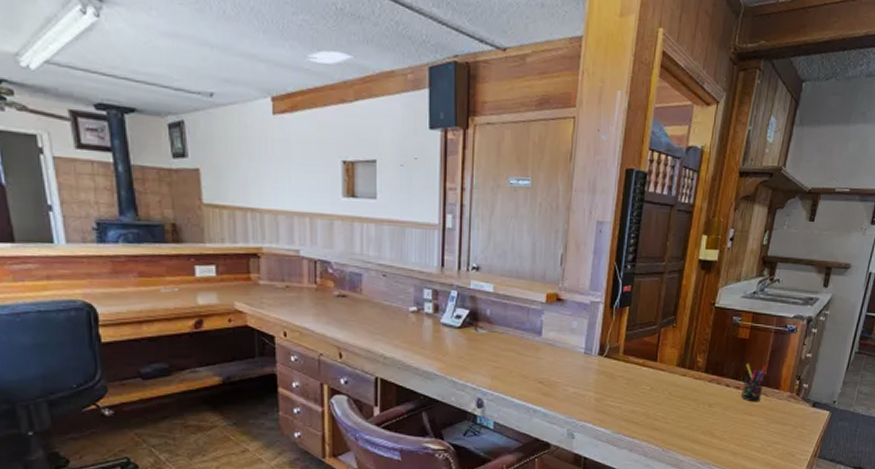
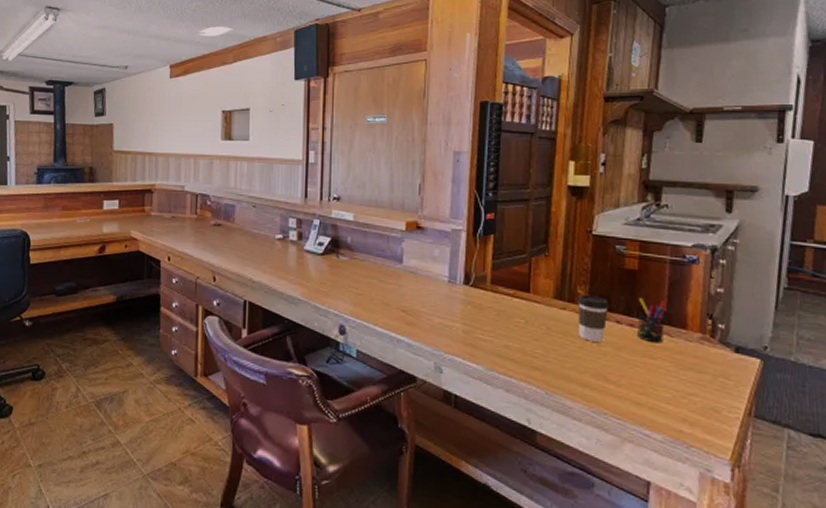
coffee cup: none [695,362,722,403] -> present [578,294,609,342]

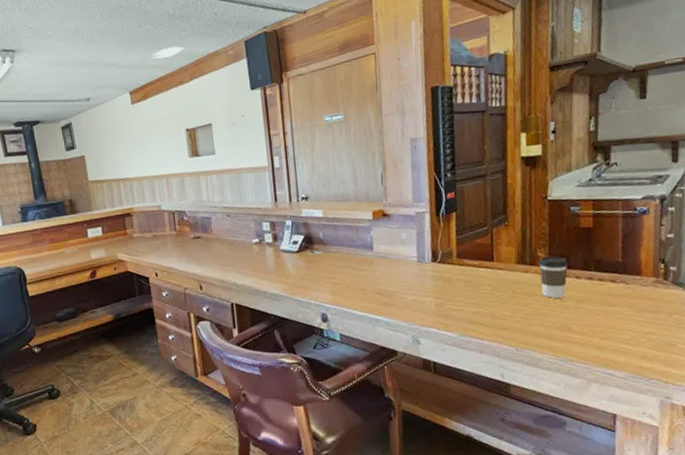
pen holder: present [637,297,666,343] -> none [595,251,621,292]

